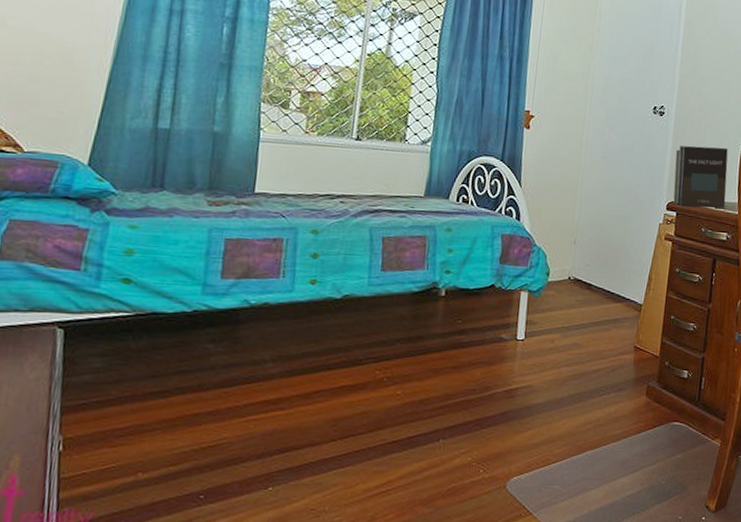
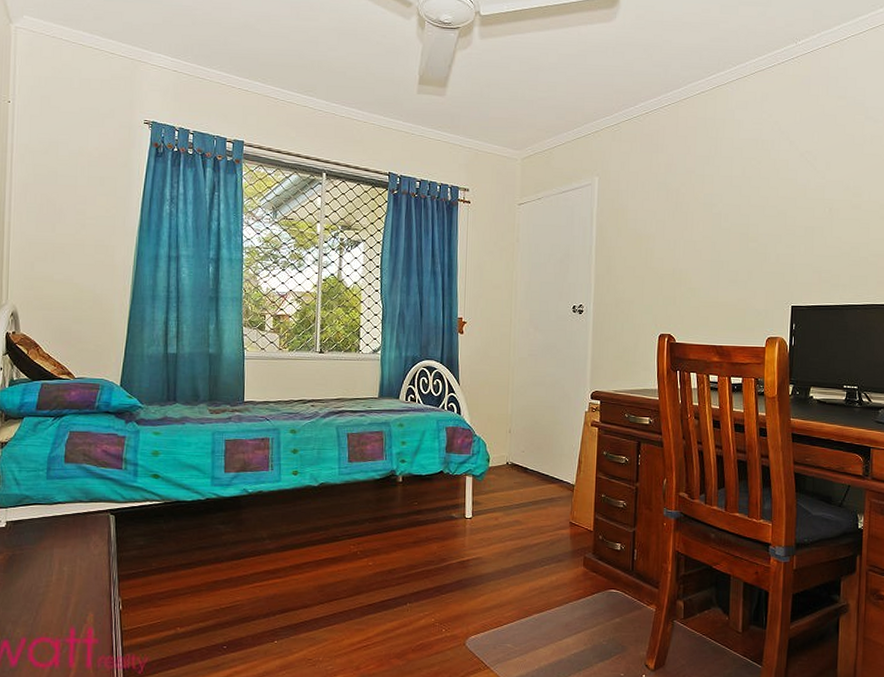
books: present [673,145,728,209] -> none [596,339,646,396]

